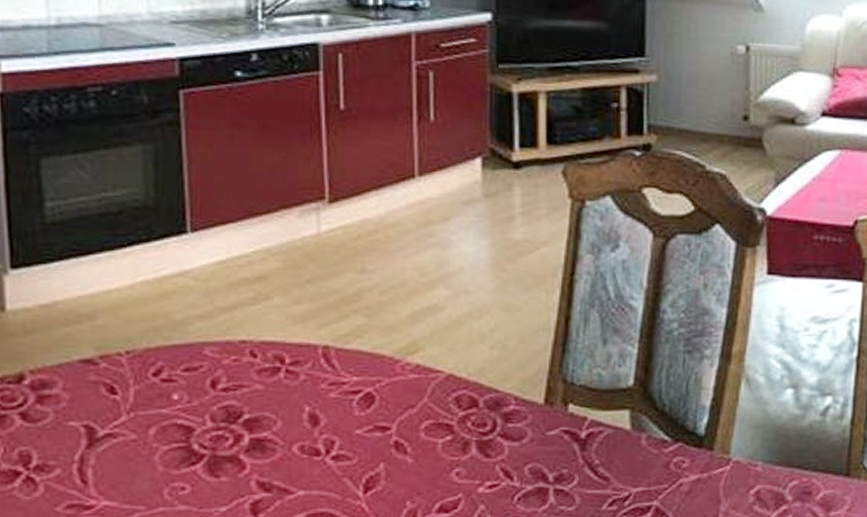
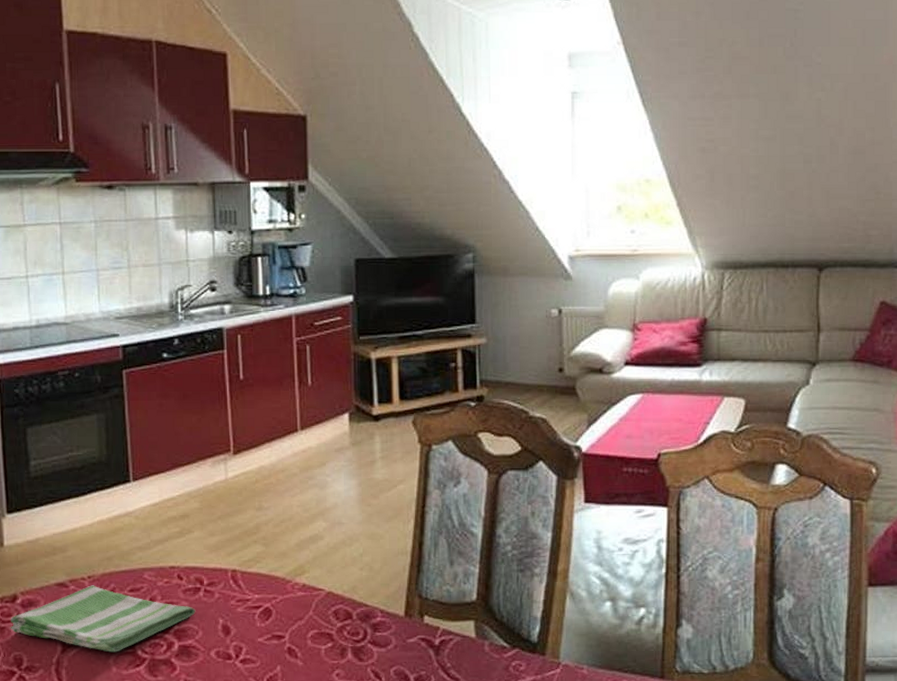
dish towel: none [13,362,274,447] -> present [10,585,196,653]

